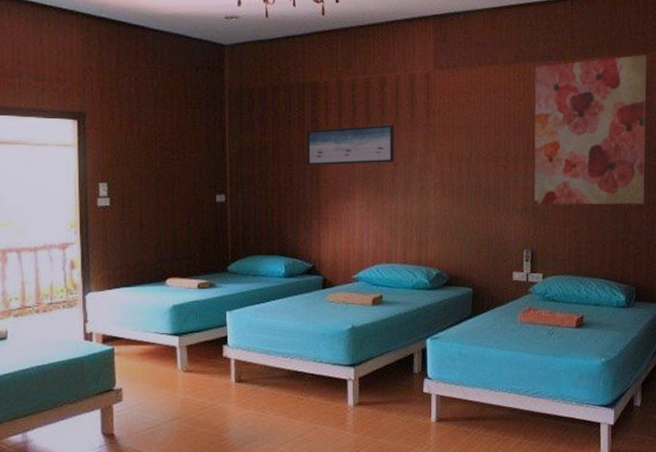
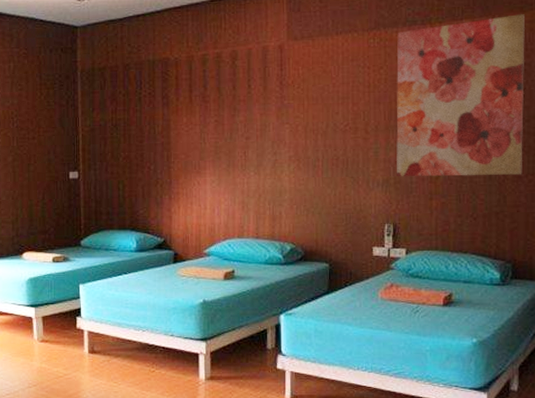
wall art: present [307,124,395,166] -> none [158,98,247,142]

